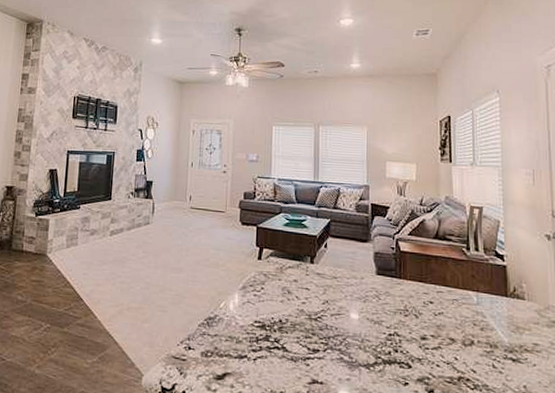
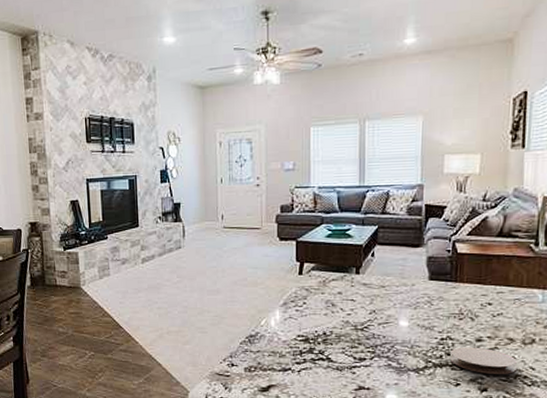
coaster: none [398,344,460,376] -> present [450,347,518,375]

